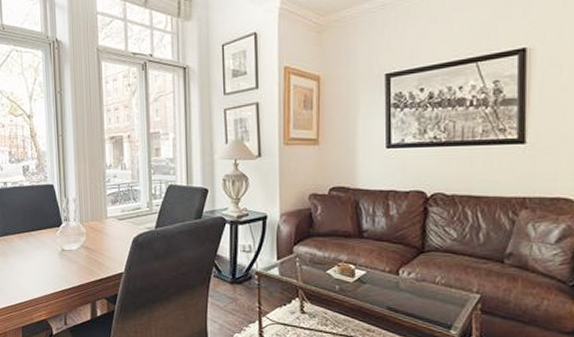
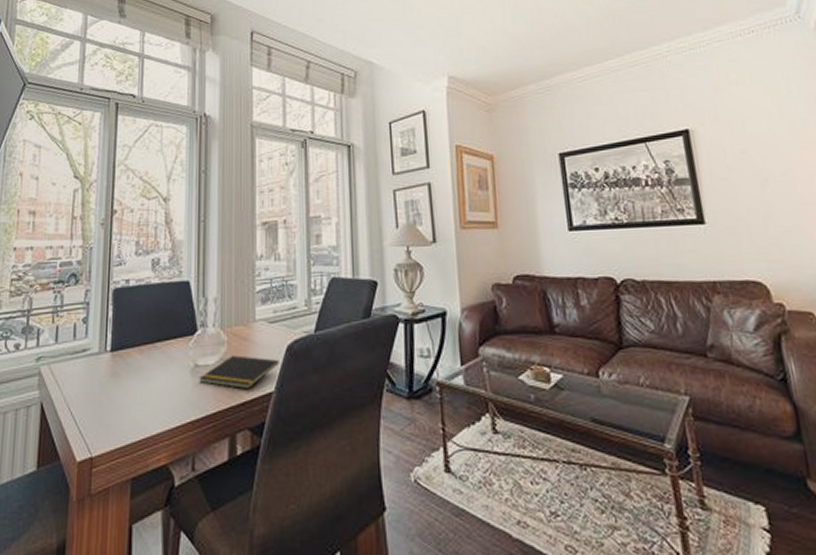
notepad: none [66,244,127,270] -> present [199,355,279,390]

